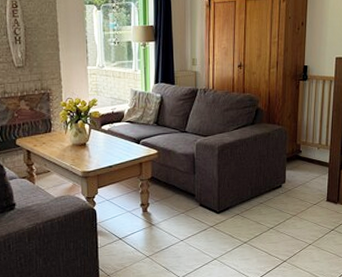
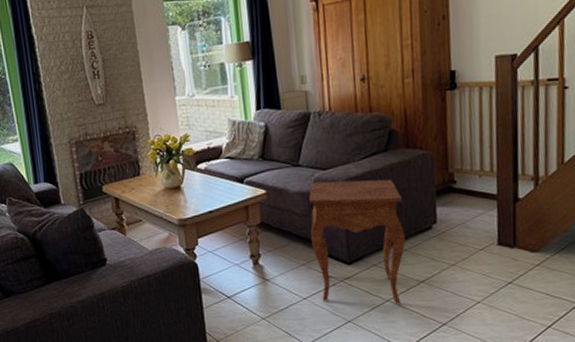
side table: none [190,146,262,246] -> present [309,179,406,304]

